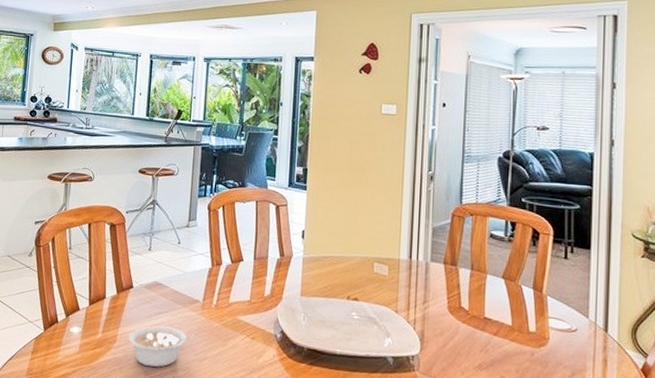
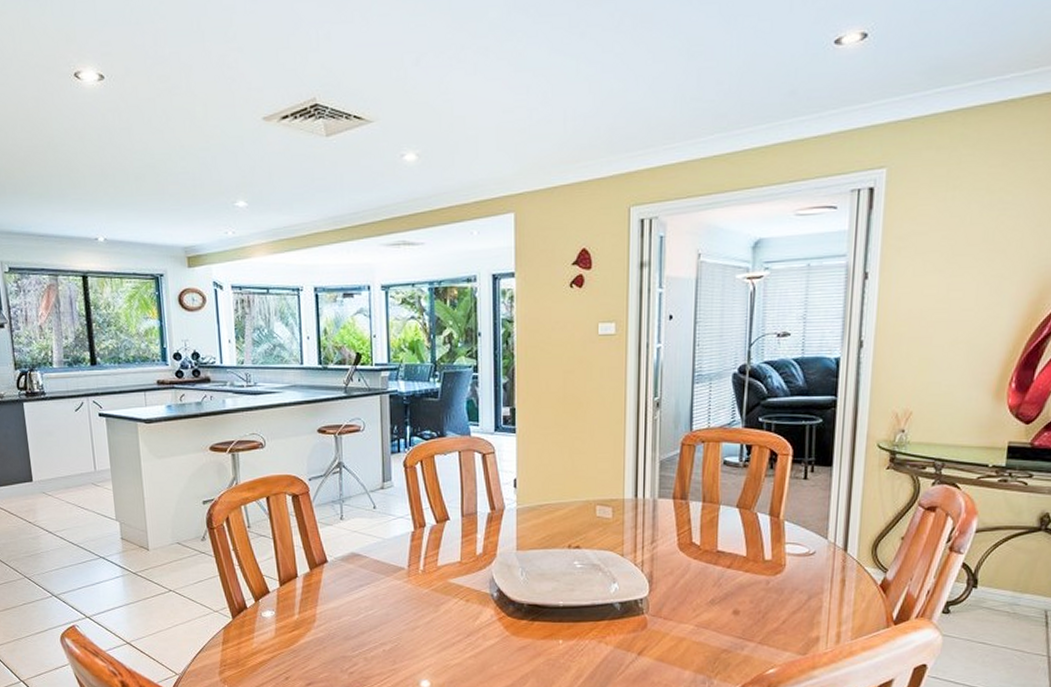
legume: present [128,326,200,367] -> none [329,599,408,643]

